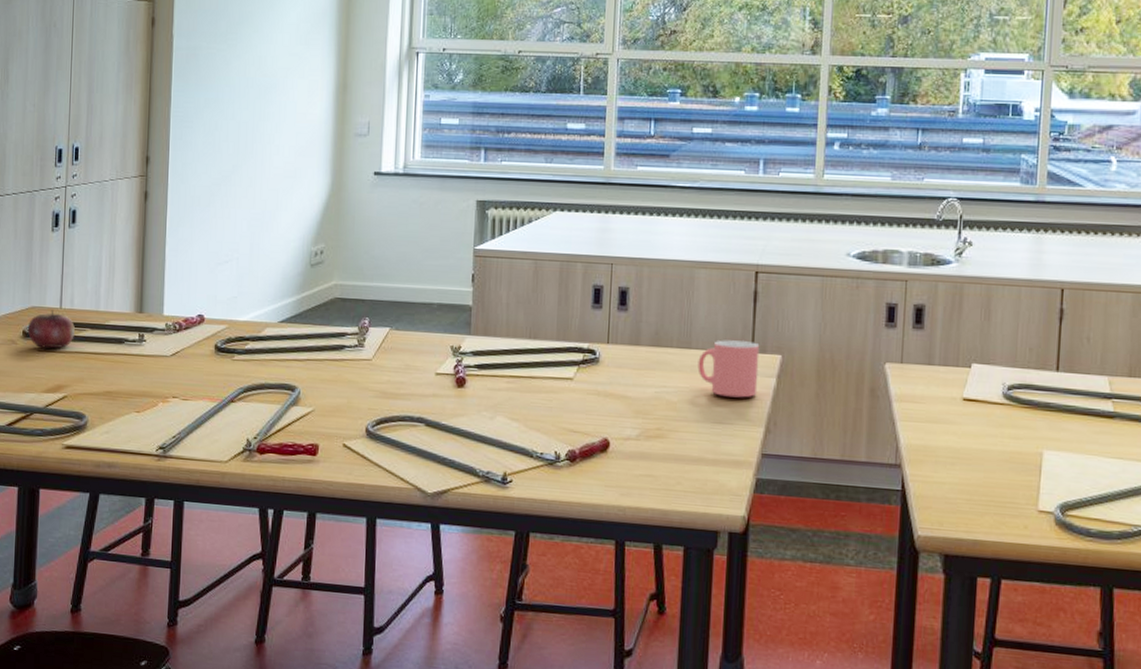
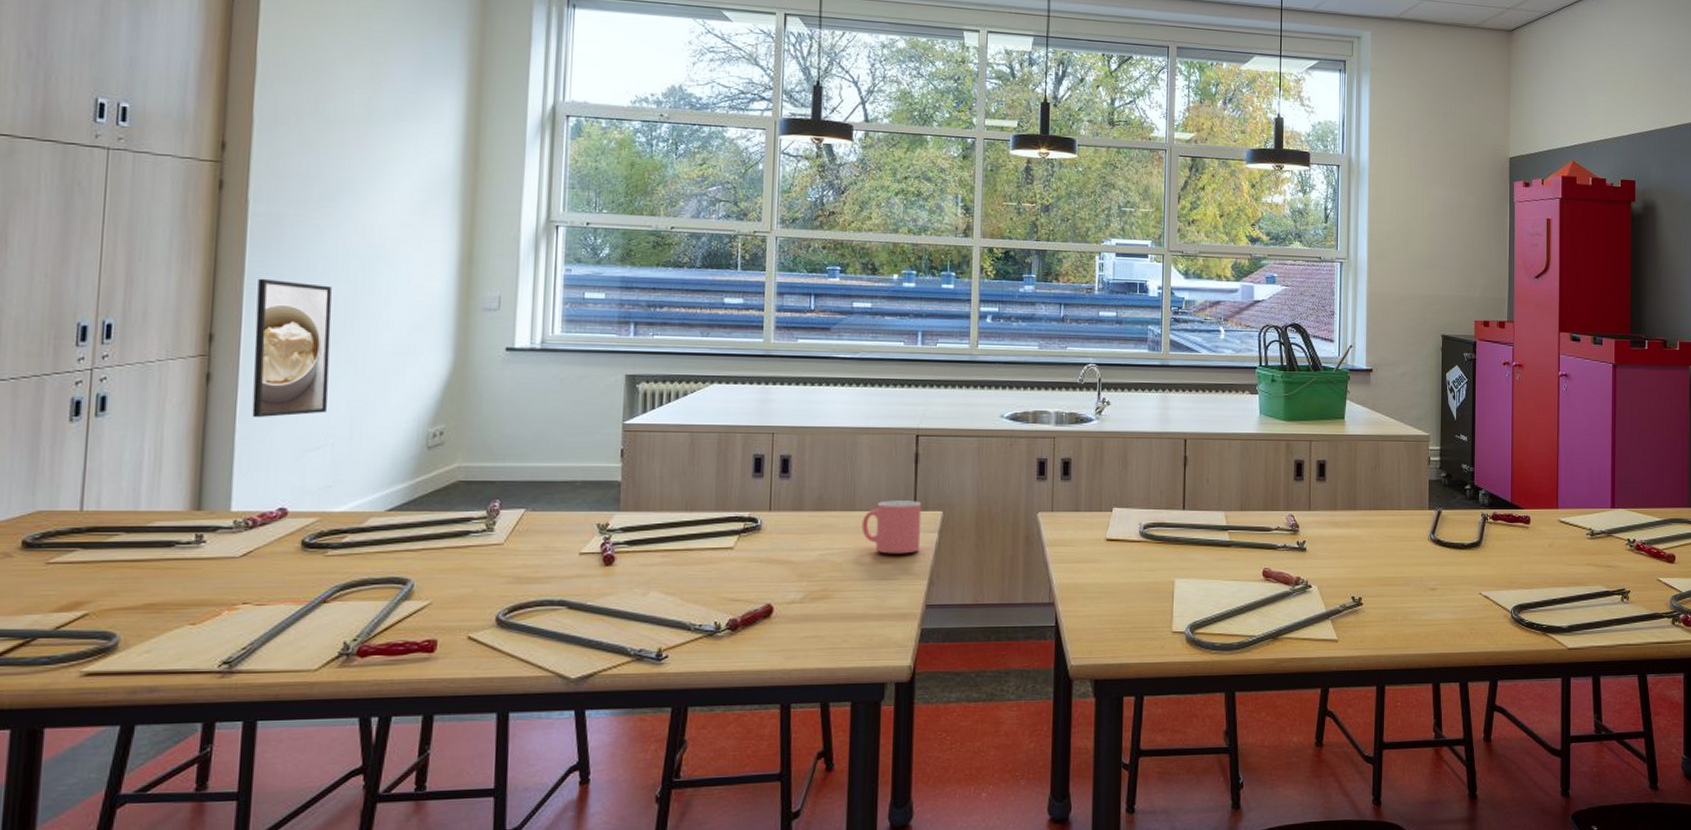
apple: present [28,310,75,348] -> none [31,514,102,559]
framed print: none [178,106,236,233] -> present [252,278,332,418]

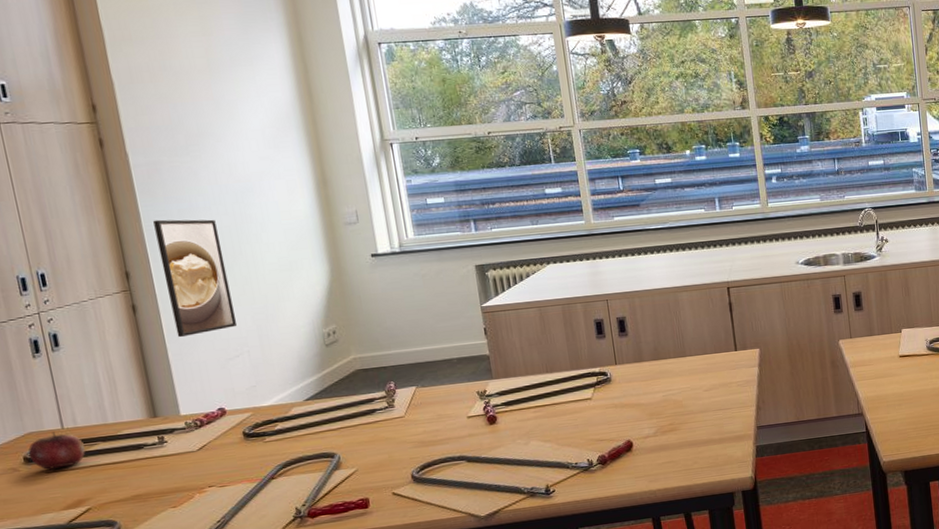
apple: none [31,514,102,559] -> present [28,432,86,470]
mug: present [862,500,922,554] -> none [693,342,745,389]

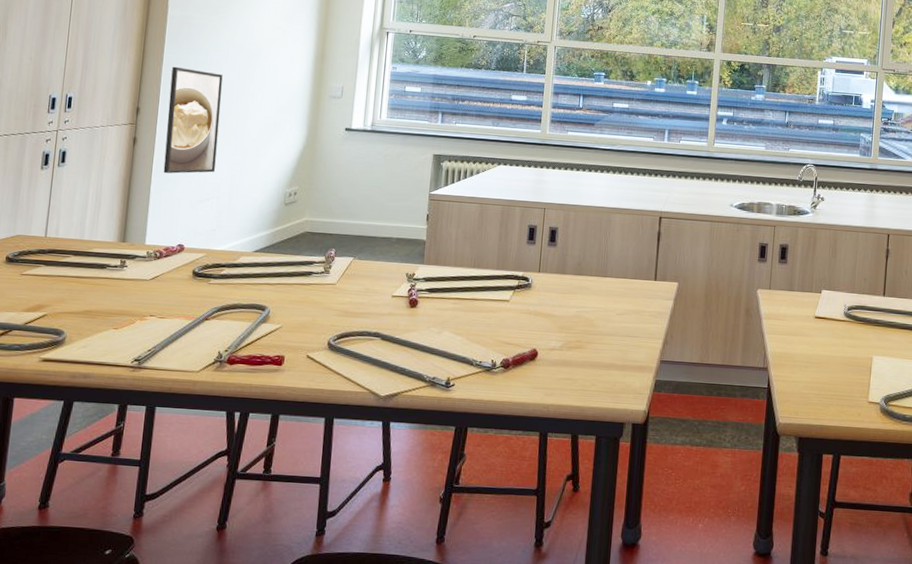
apple: present [28,432,86,470] -> none [12,238,59,272]

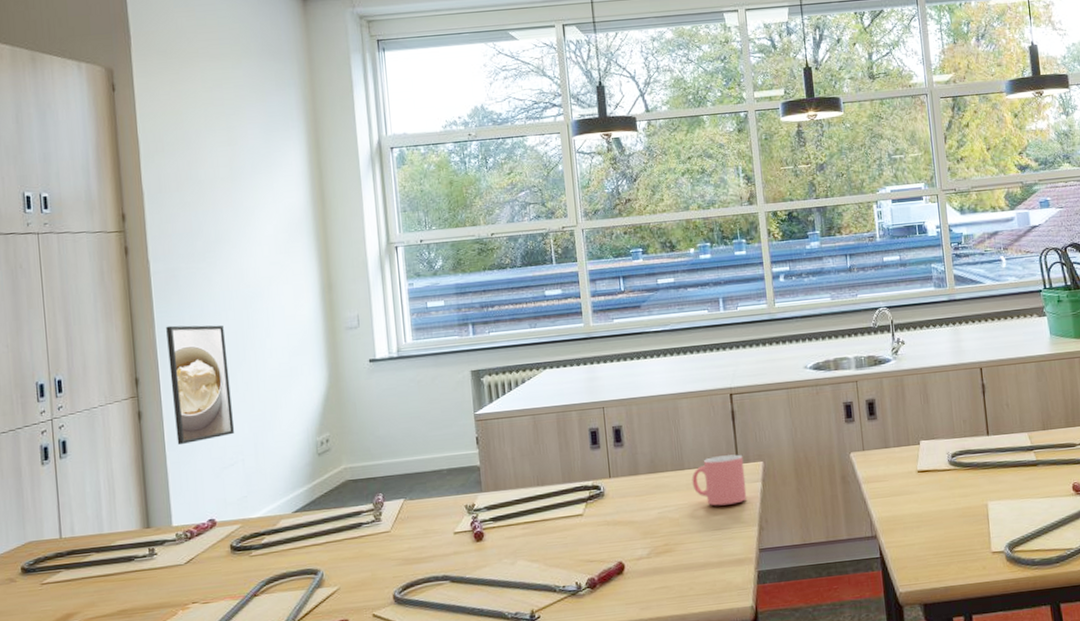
mug: none [611,270,661,316] -> present [692,454,747,506]

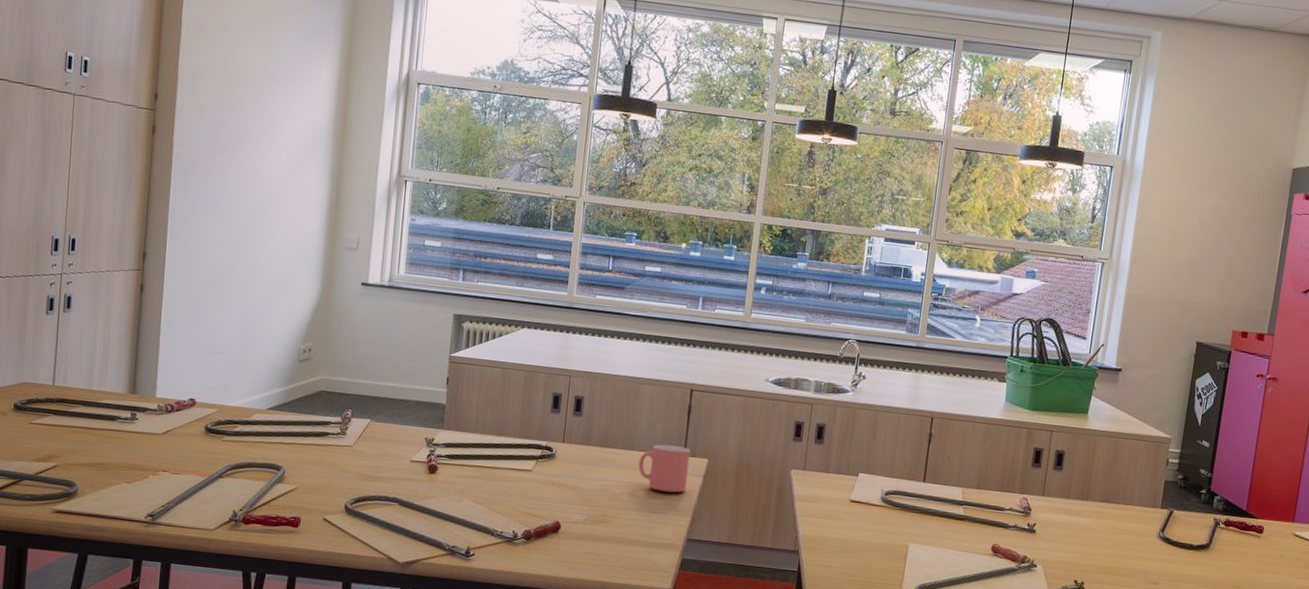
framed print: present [166,325,235,445] -> none [172,209,232,325]

